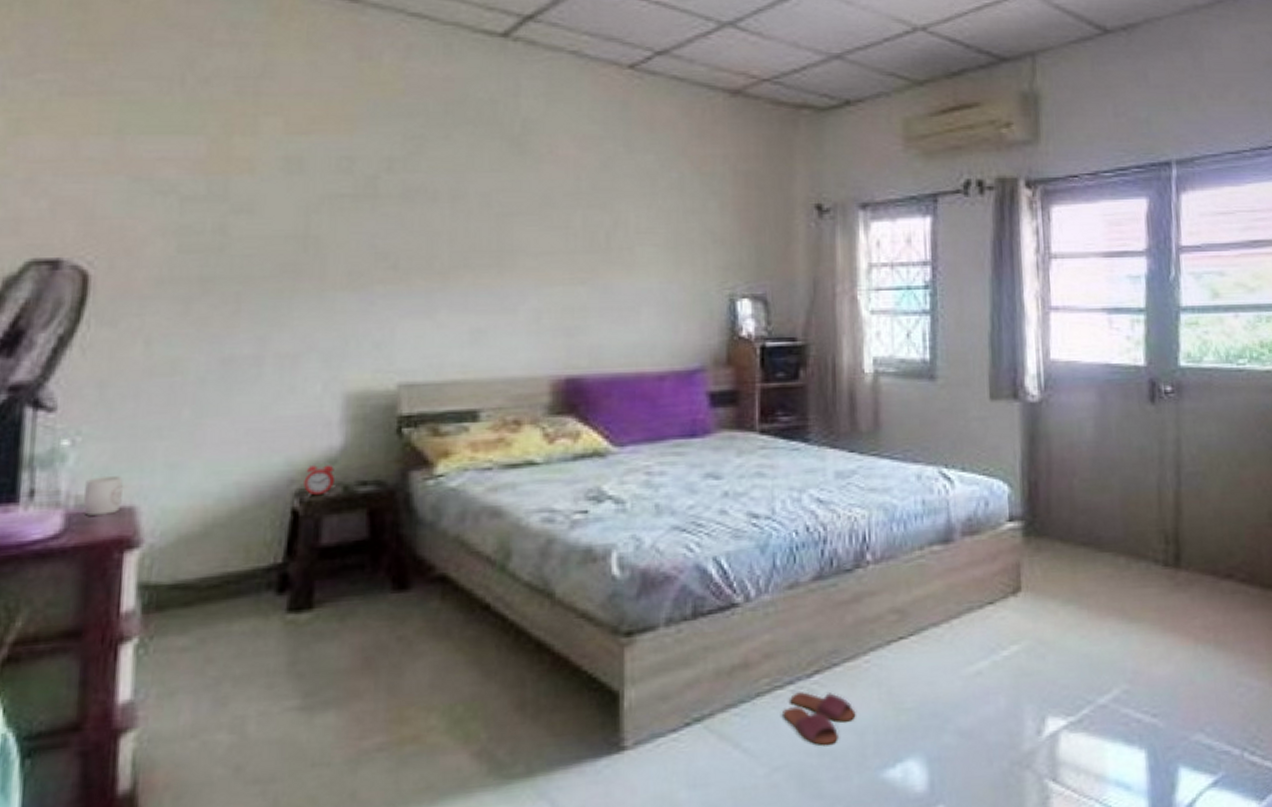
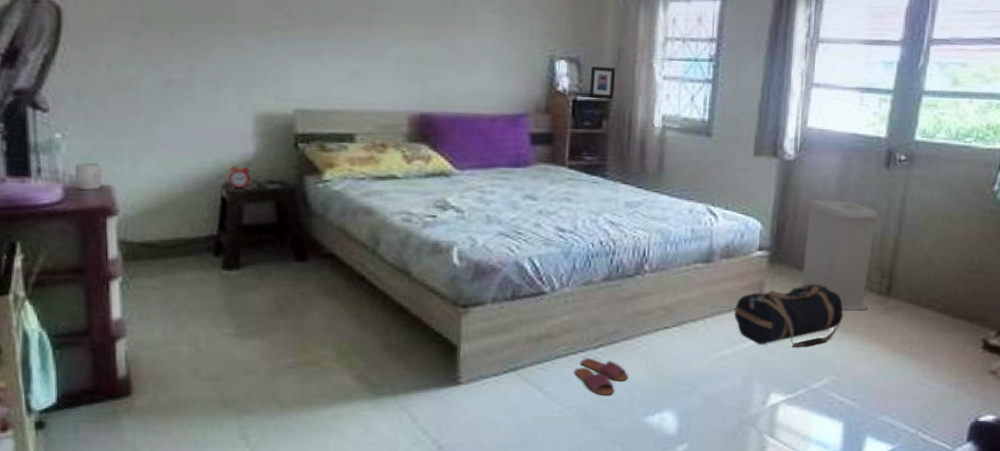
picture frame: none [781,303,812,343] -> present [589,66,616,99]
duffel bag: none [986,560,1126,649] -> present [734,284,843,347]
laundry basket: none [1057,447,1155,593] -> present [792,199,879,311]

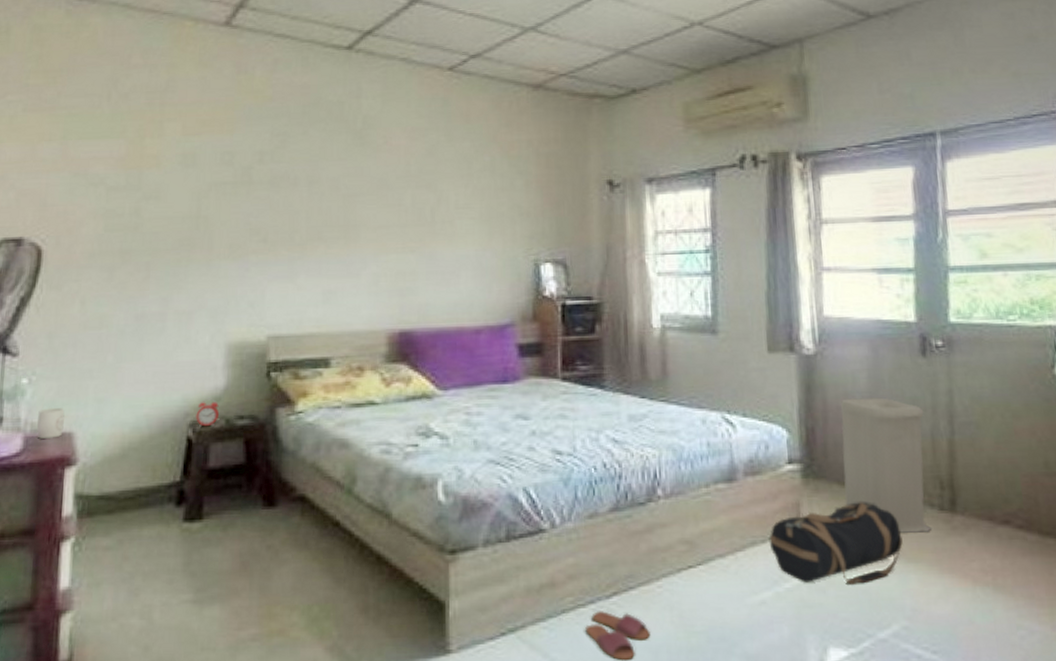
picture frame: present [589,66,616,99] -> none [578,266,606,302]

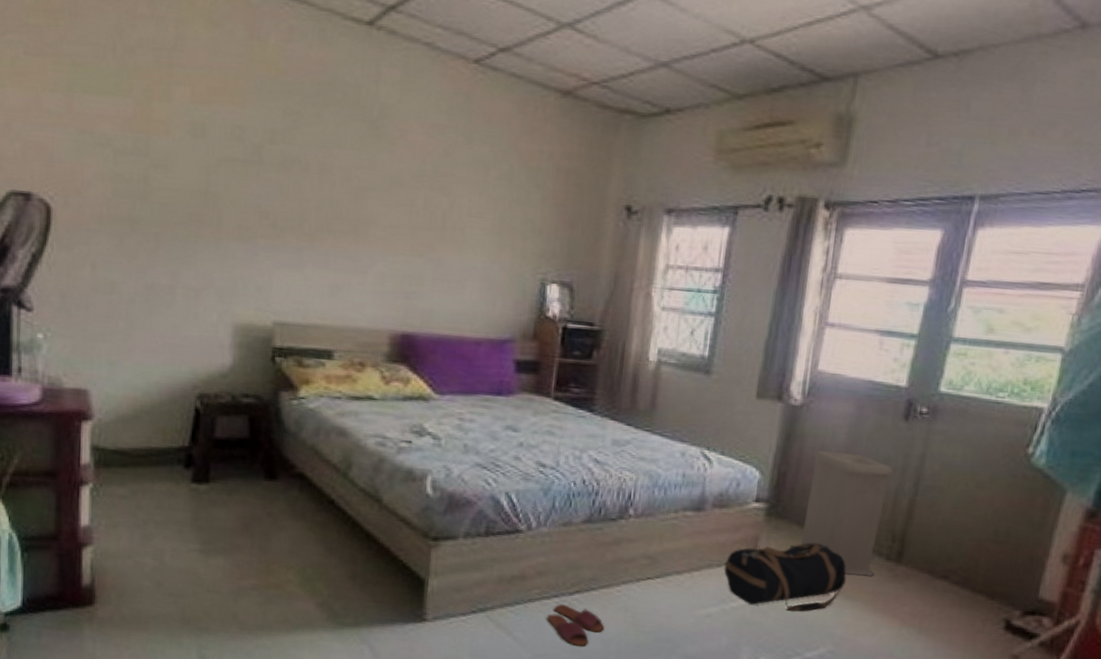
mug: present [37,407,65,440] -> none [54,364,79,394]
alarm clock: present [196,397,220,427] -> none [203,373,226,401]

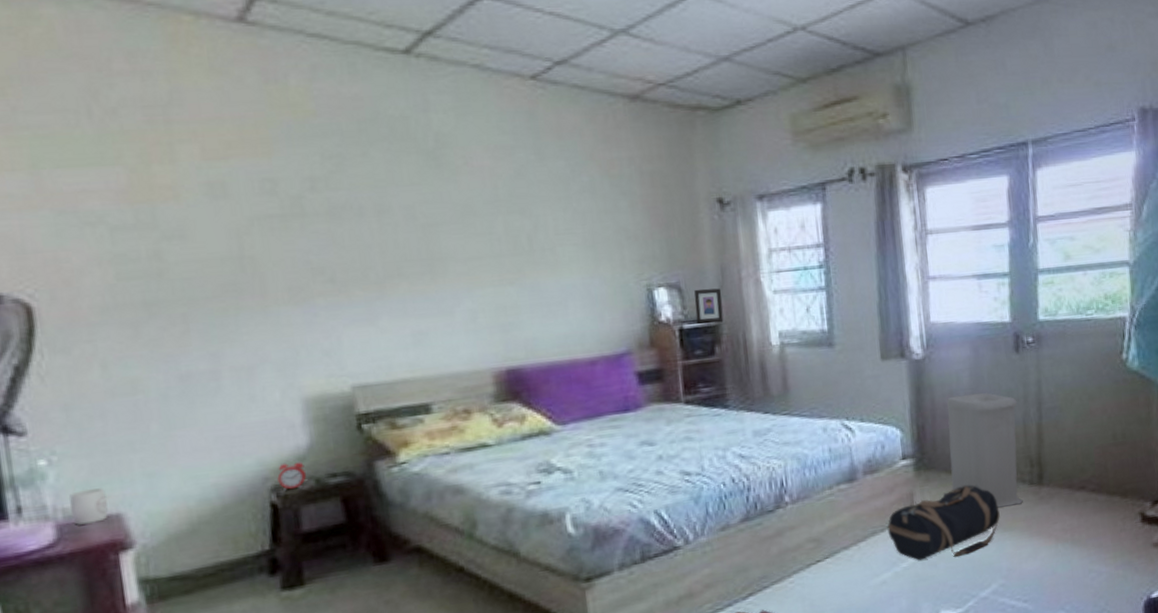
mug: none [54,364,79,394] -> present [69,488,108,525]
alarm clock: none [203,373,226,401] -> present [277,457,307,491]
picture frame: none [581,291,611,329] -> present [694,288,724,324]

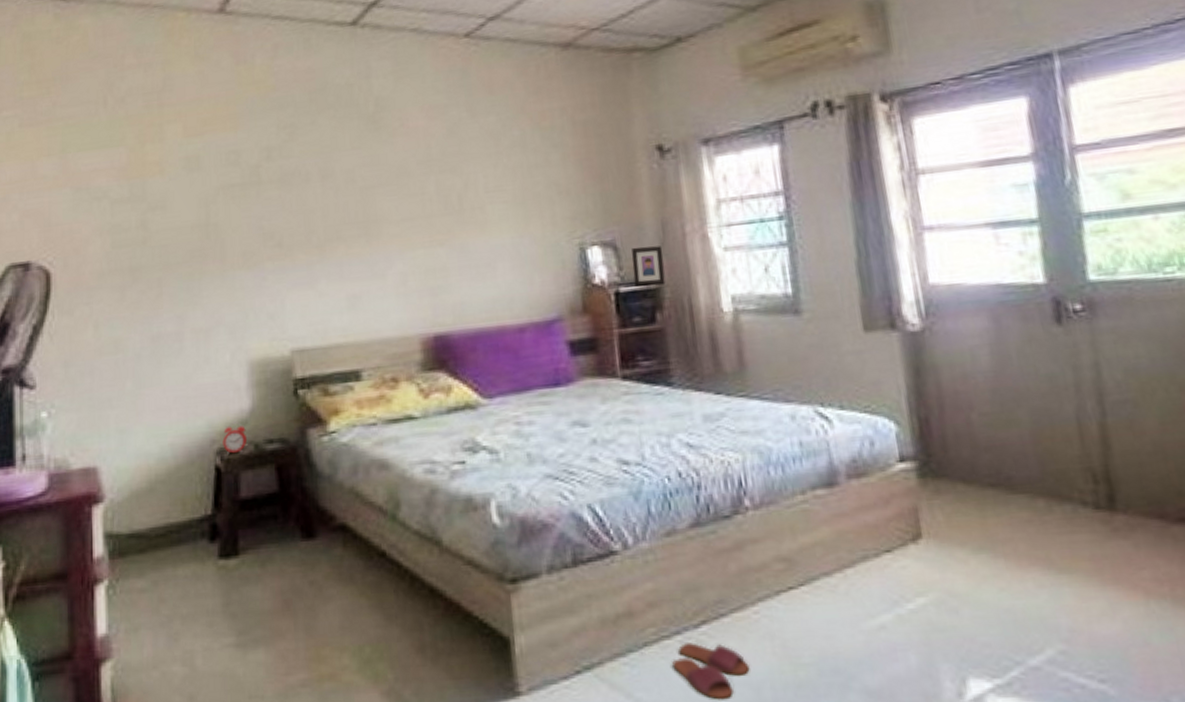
mug: present [69,488,108,525] -> none [61,441,87,476]
duffel bag: present [887,485,1000,560] -> none [883,502,1051,602]
laundry basket: present [943,392,1023,508] -> none [959,376,1086,540]

